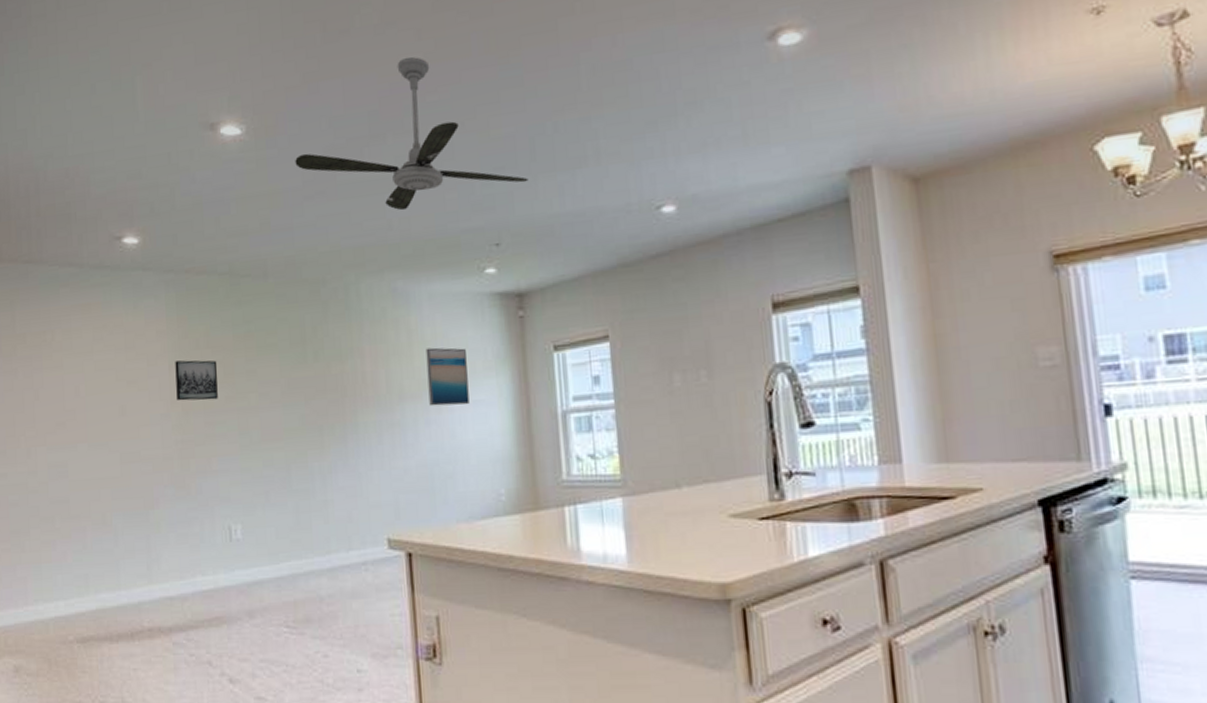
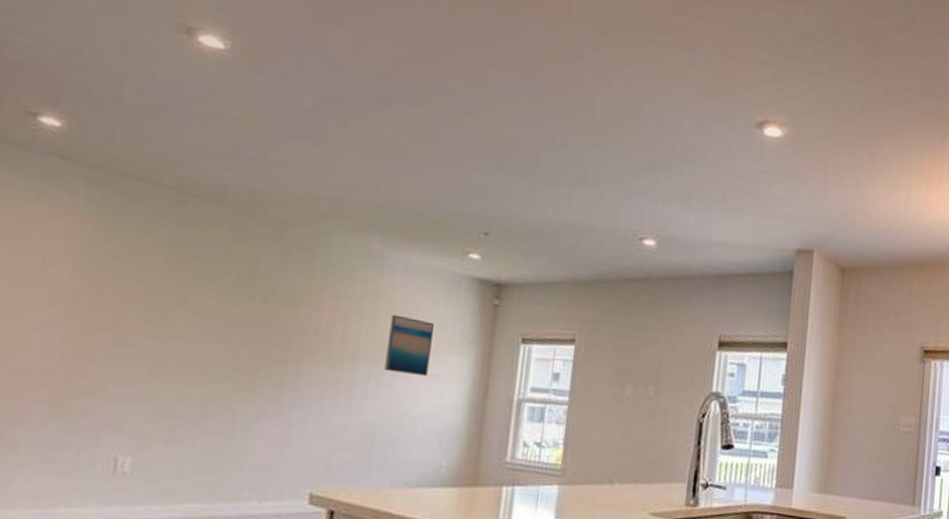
wall art: present [175,360,218,401] -> none [75,267,140,319]
ceiling fan: present [295,56,528,211] -> none [283,33,529,185]

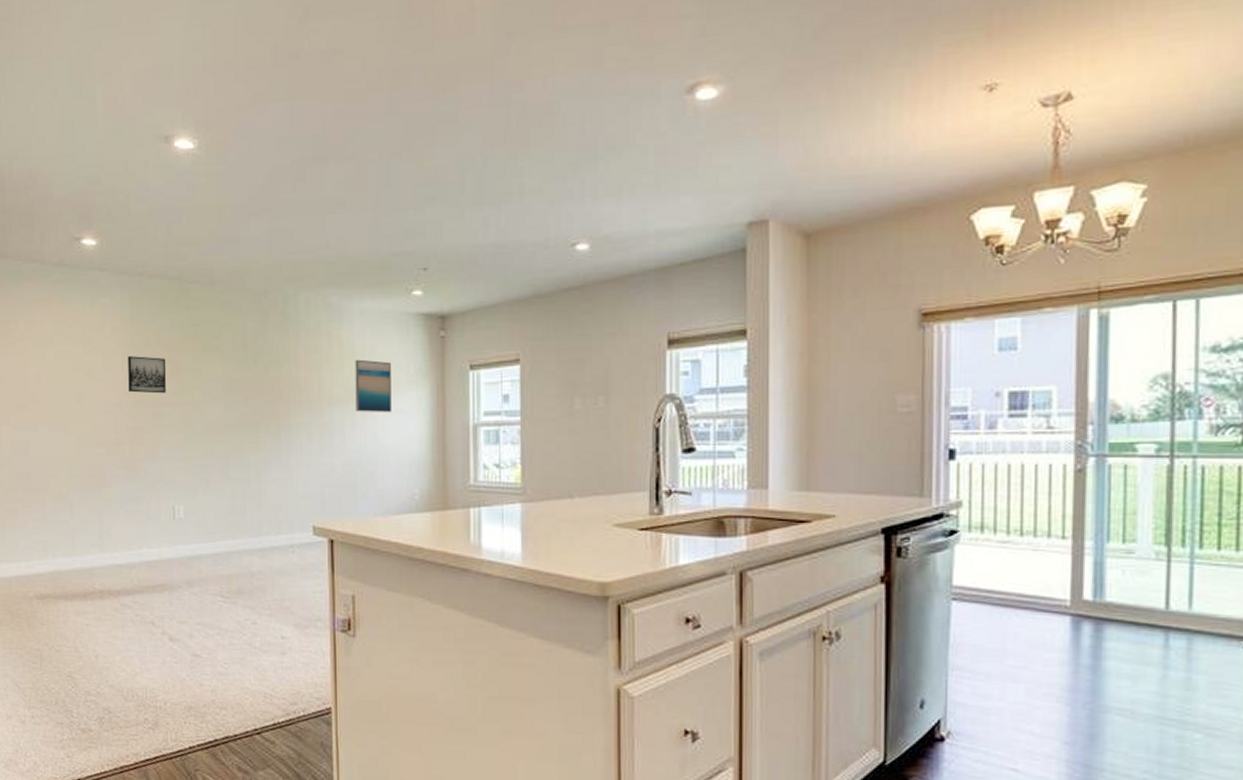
wall art: none [75,267,140,319] -> present [128,356,166,394]

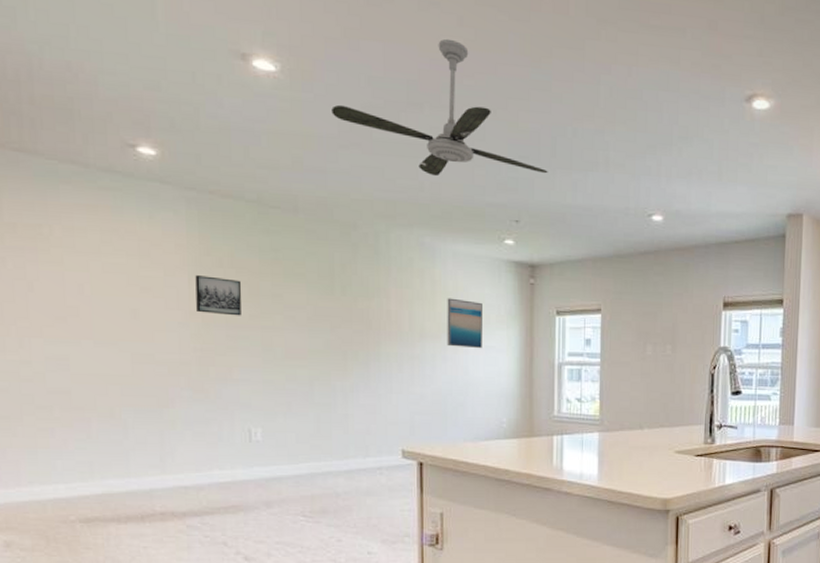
ceiling fan: none [243,85,457,232] -> present [331,38,548,177]

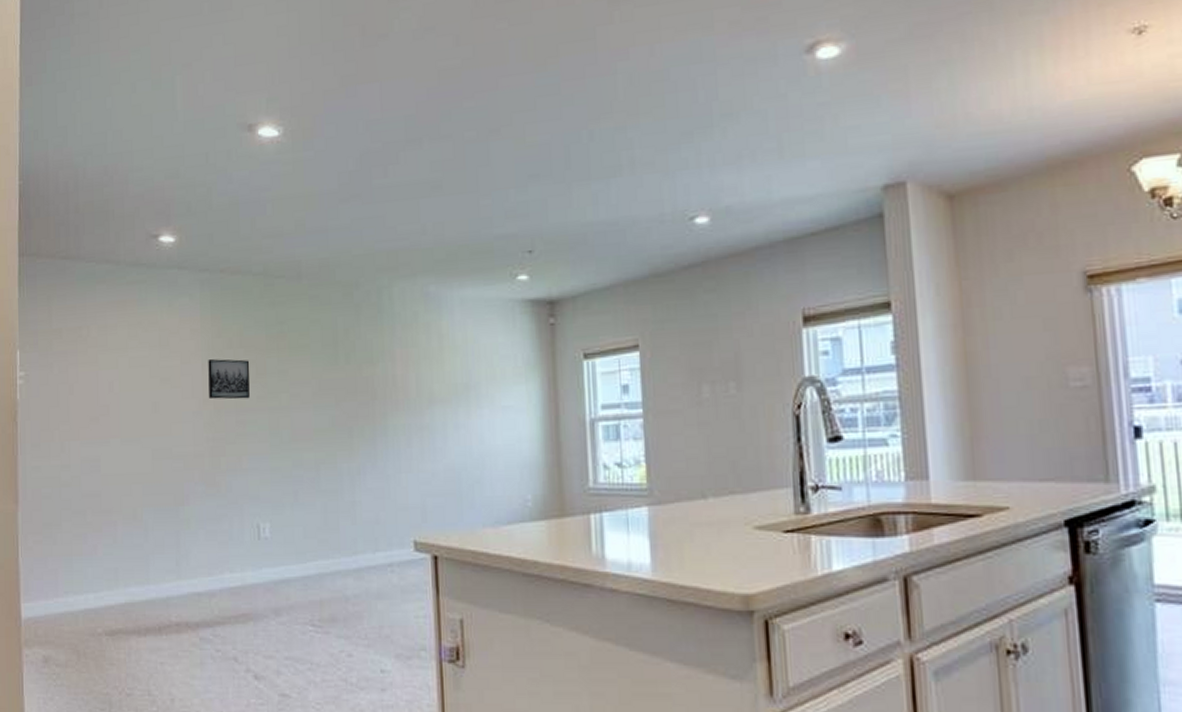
ceiling fan: present [331,38,548,177] -> none [331,62,563,216]
wall art: present [447,298,482,349] -> none [456,352,498,411]

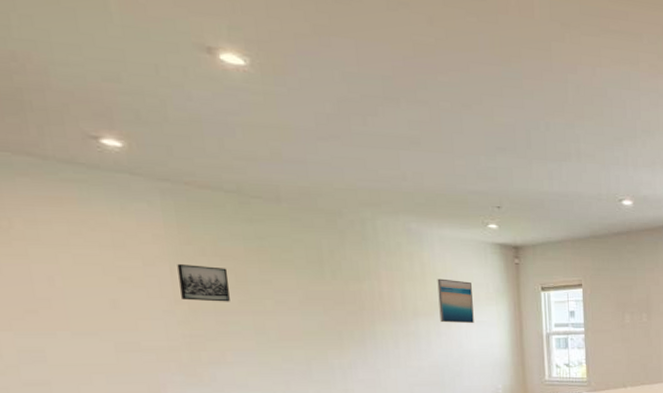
wall art: none [456,352,498,411] -> present [437,278,474,324]

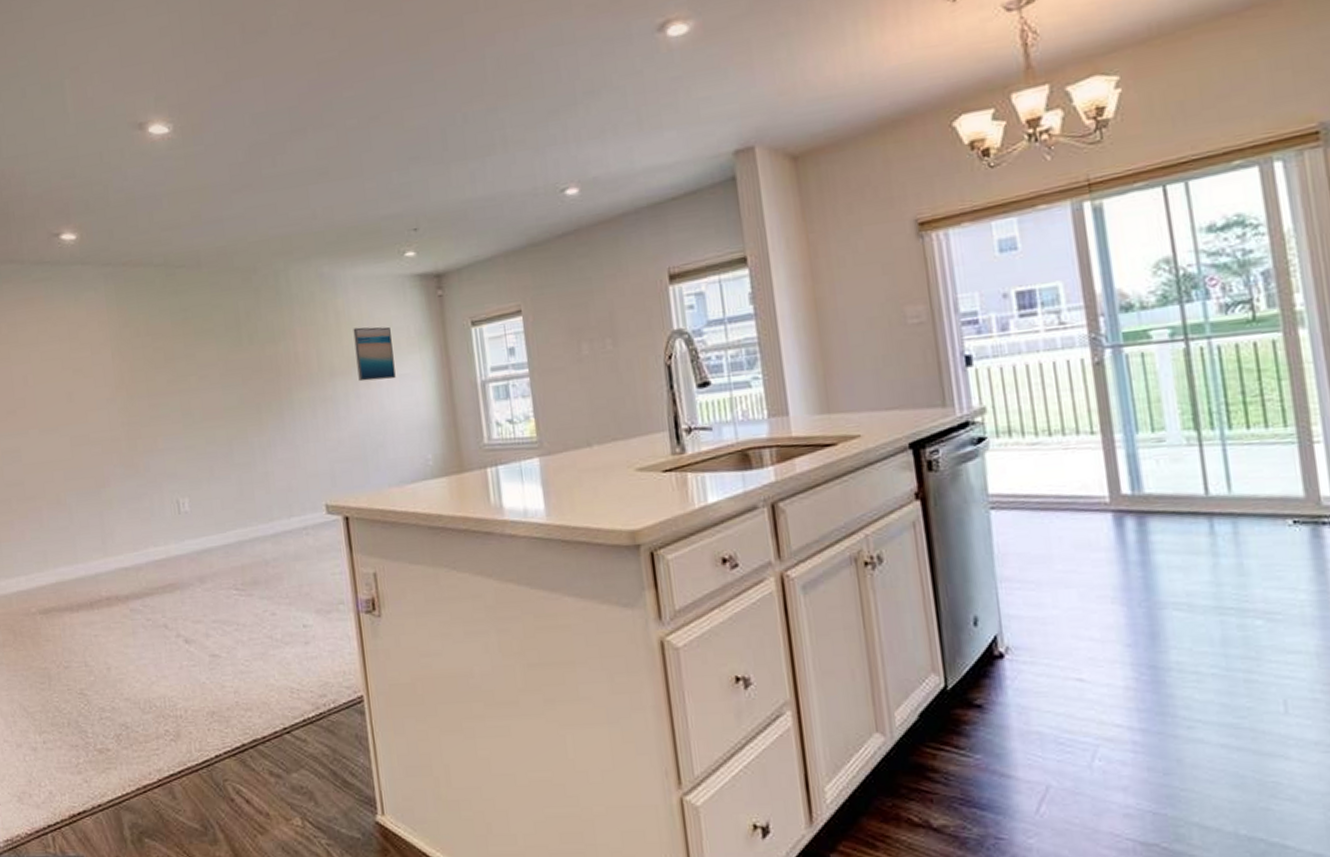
wall art: present [177,264,230,302] -> none [117,347,160,386]

